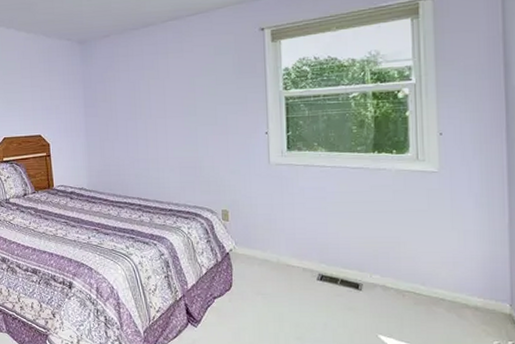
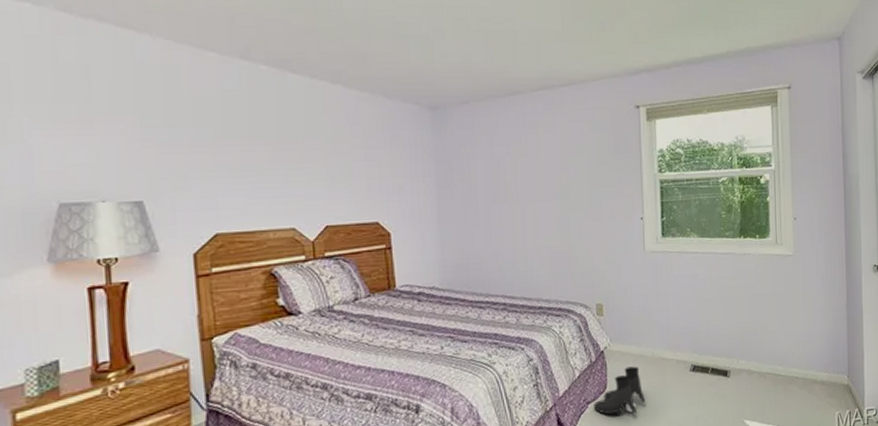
boots: none [219,269,271,314] -> present [593,366,646,415]

